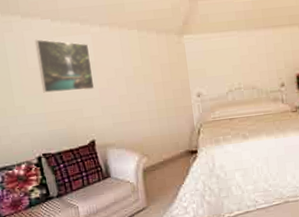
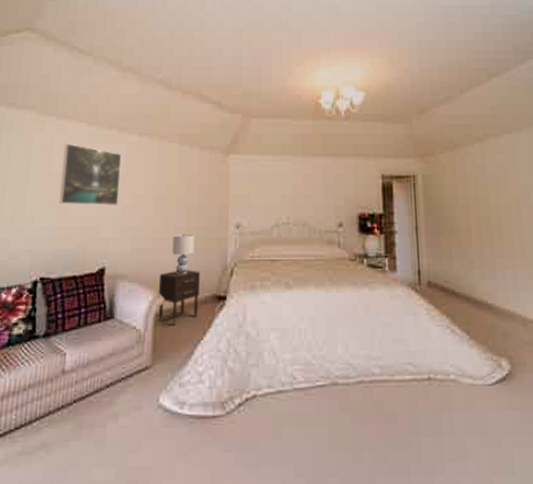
nightstand: none [140,133,177,177] -> present [158,269,200,326]
lamp: none [146,106,166,139] -> present [172,234,195,275]

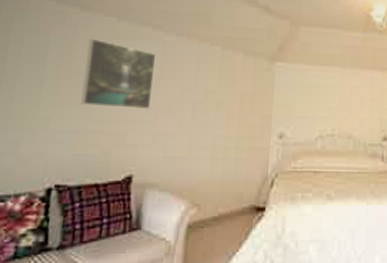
nightstand: present [158,269,200,326] -> none [190,179,239,237]
lamp: present [172,234,195,275] -> none [209,142,234,185]

